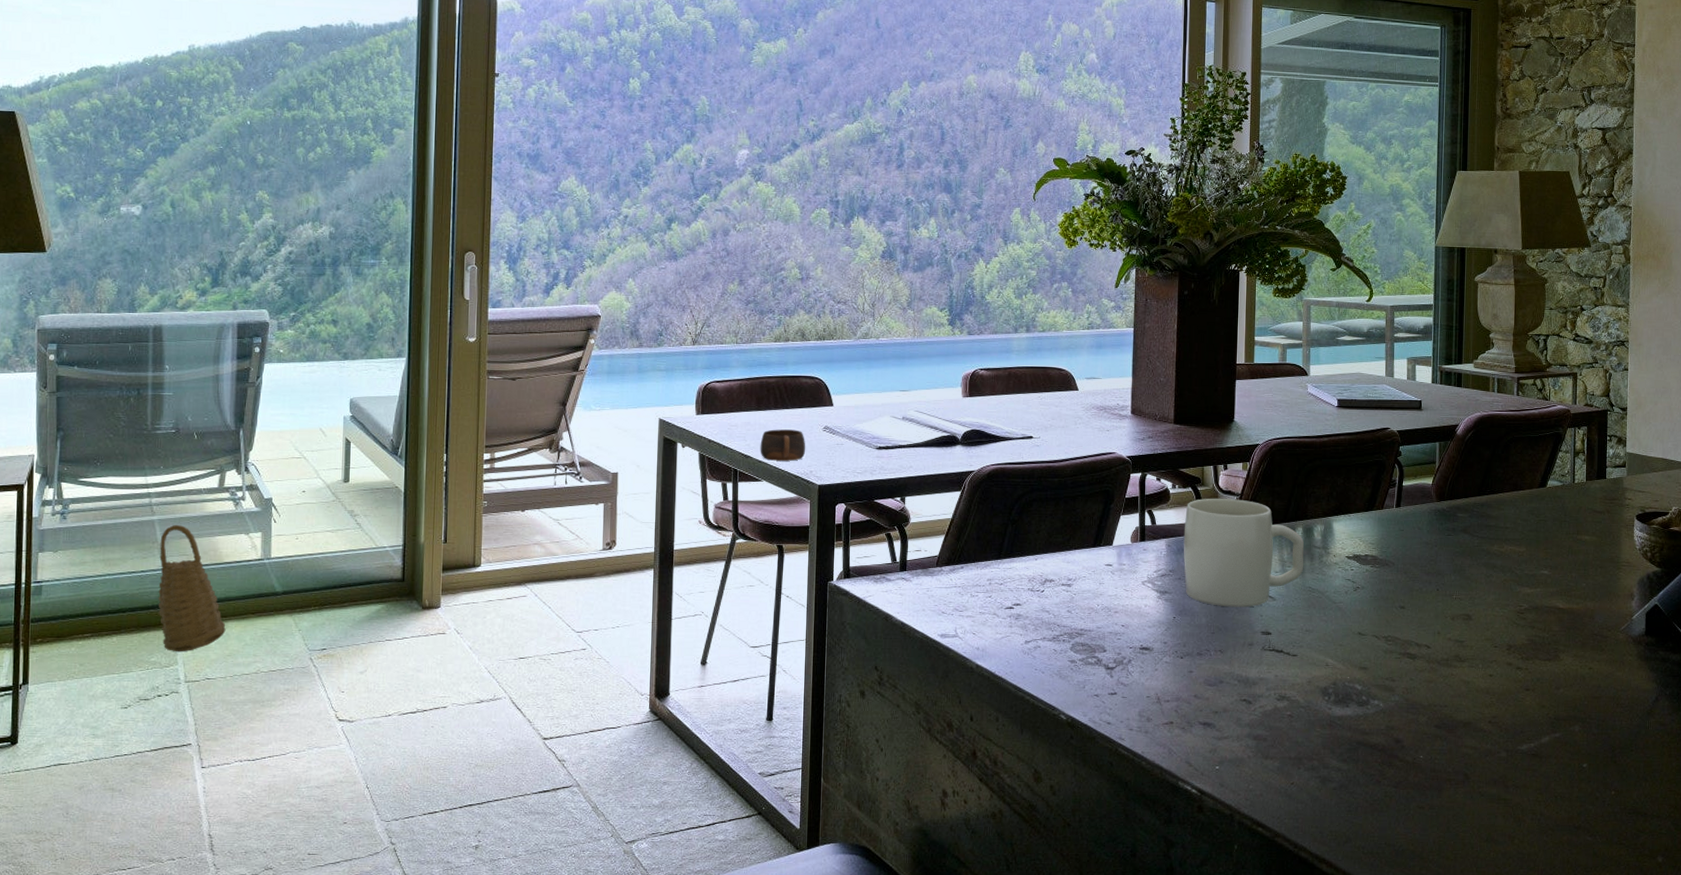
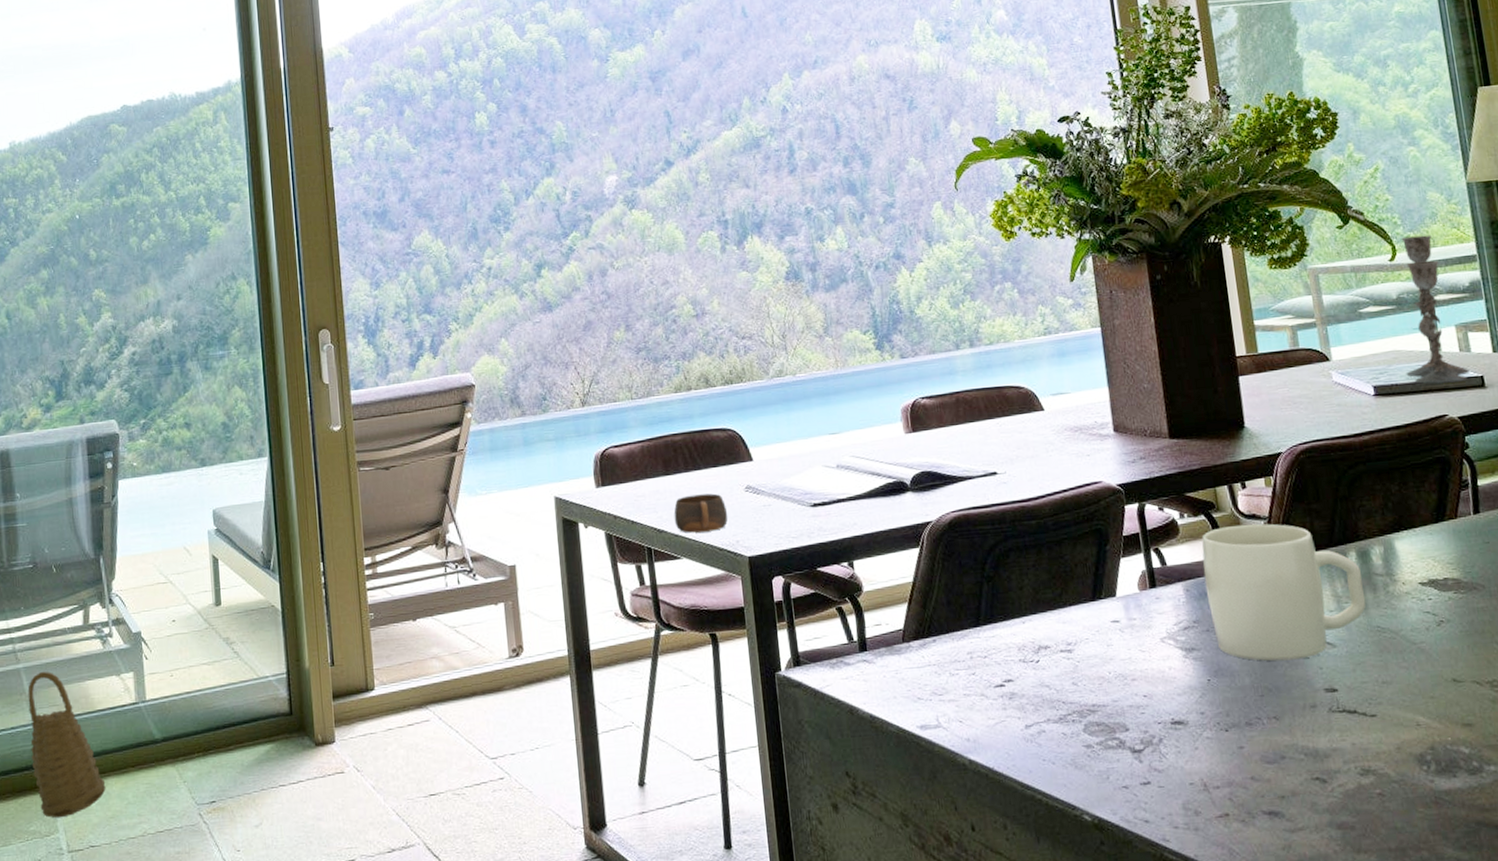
candlestick: none [1364,284,1412,403] -> present [1401,235,1470,385]

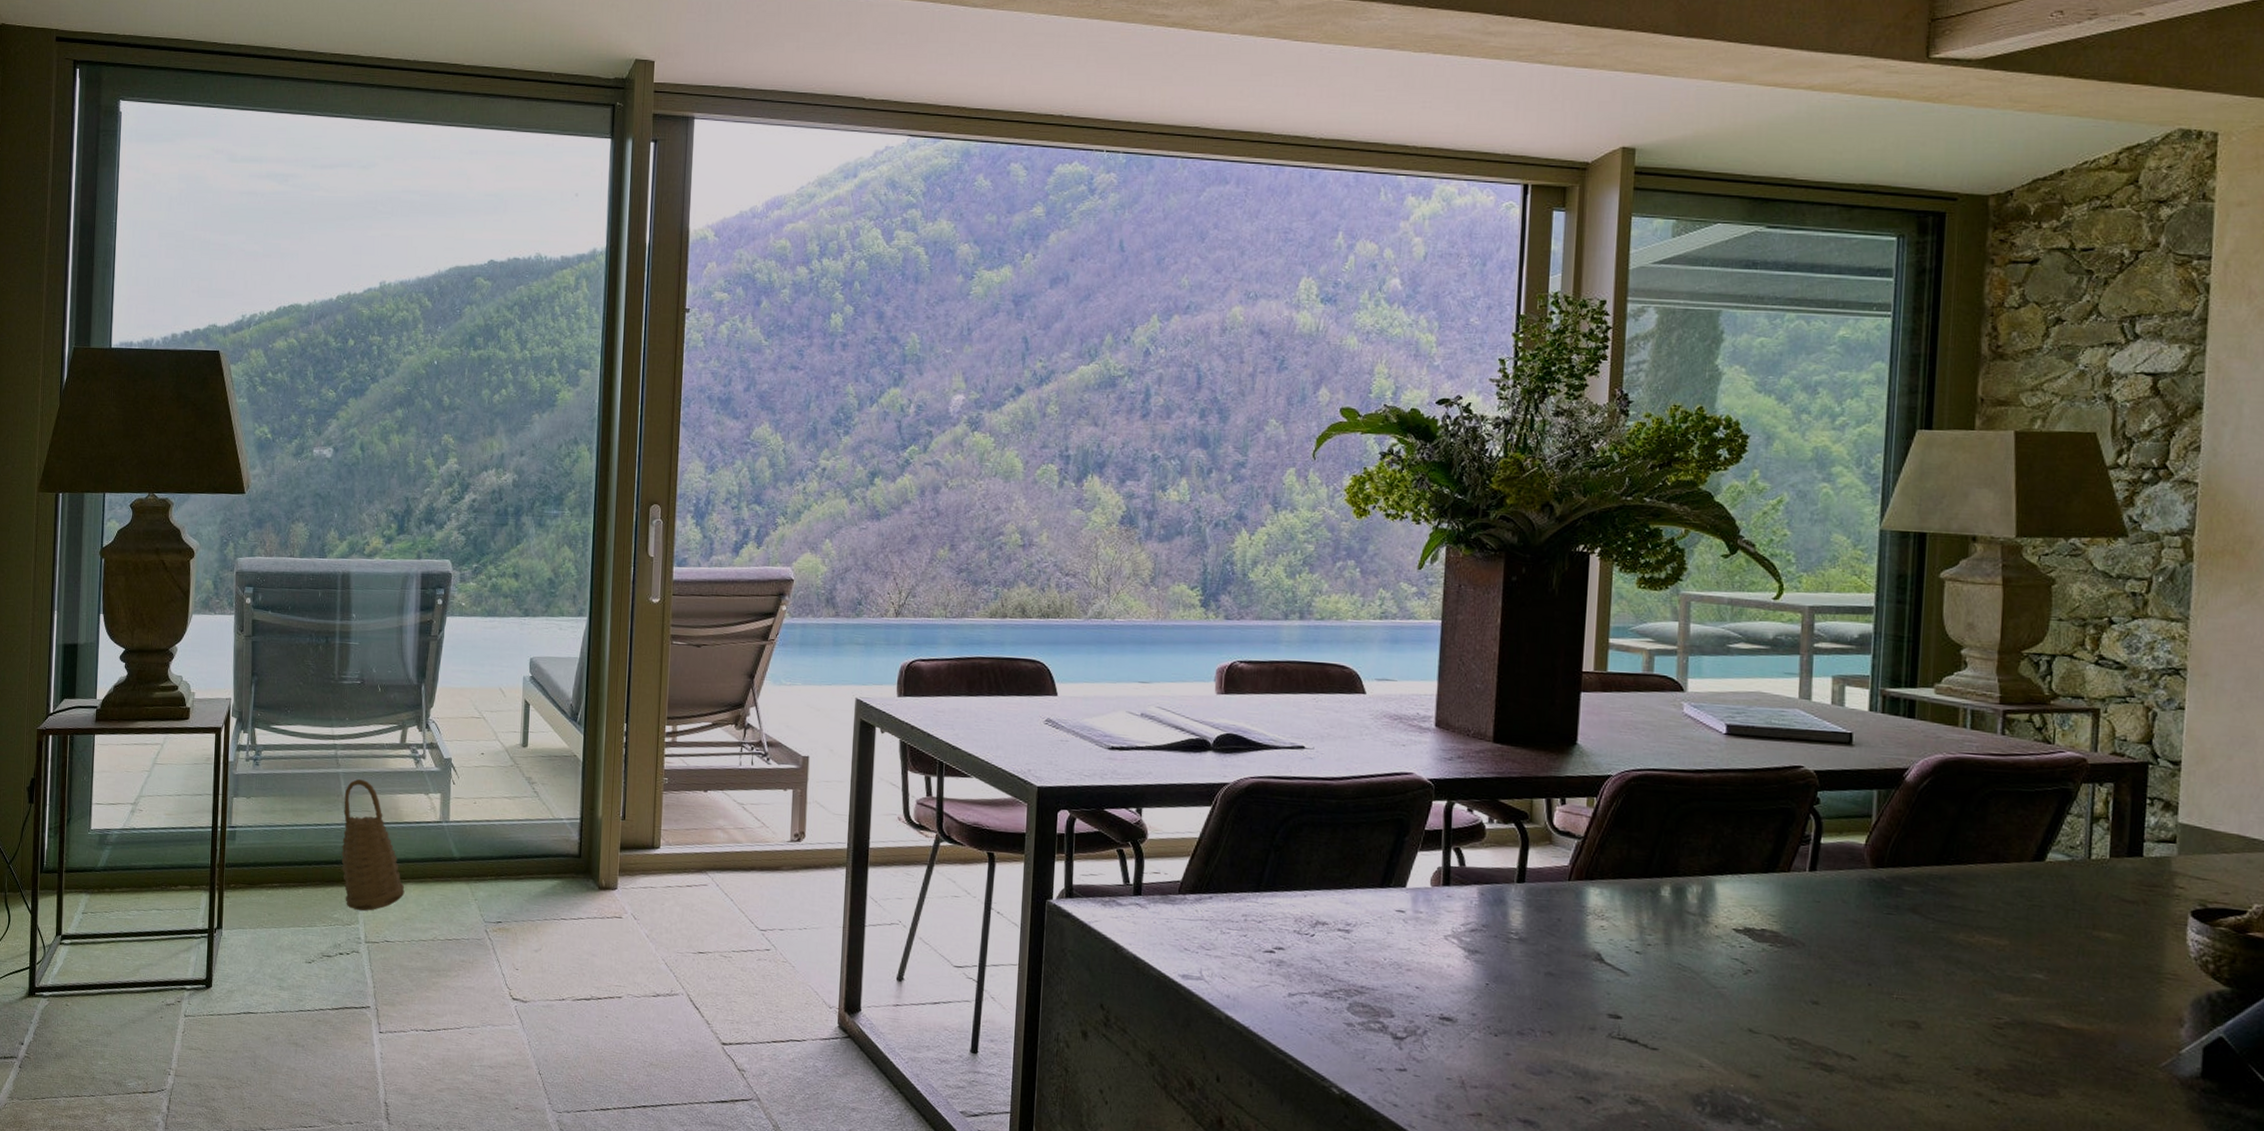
cup: present [674,493,728,533] -> none [970,718,1024,757]
mug: present [1201,523,1367,662] -> none [1501,839,1673,981]
candlestick: present [1401,235,1470,385] -> none [1766,576,1838,736]

